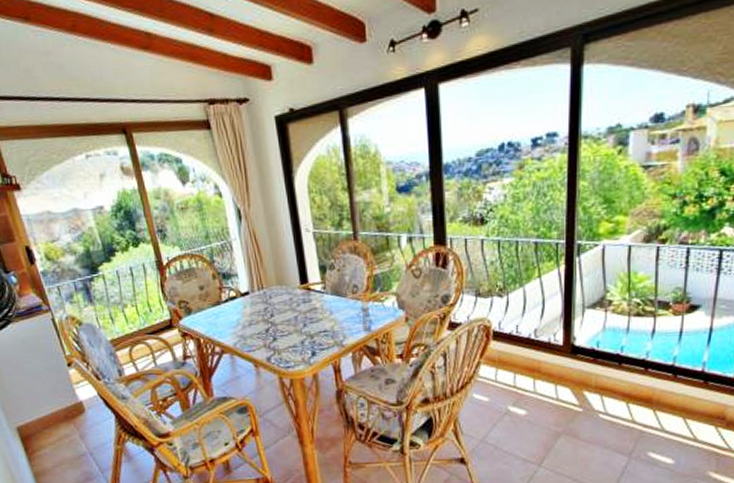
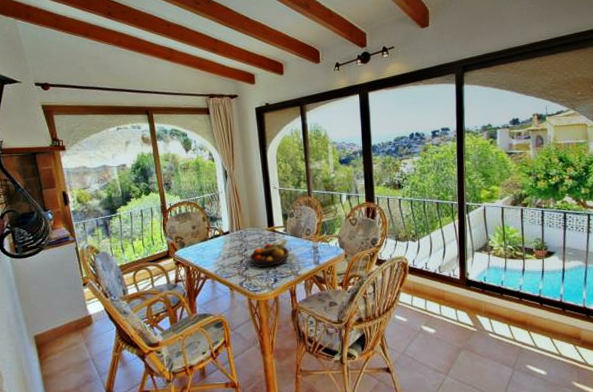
fruit bowl: none [277,300,331,338] -> present [249,240,290,268]

